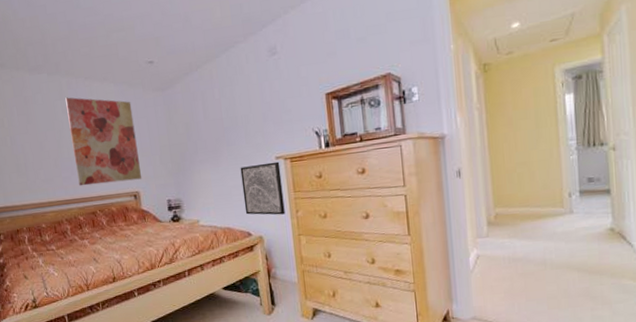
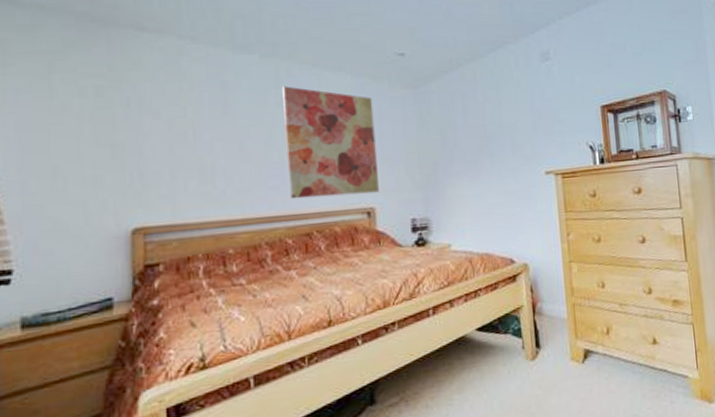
wall art: present [240,161,285,215] -> none [504,177,555,239]

